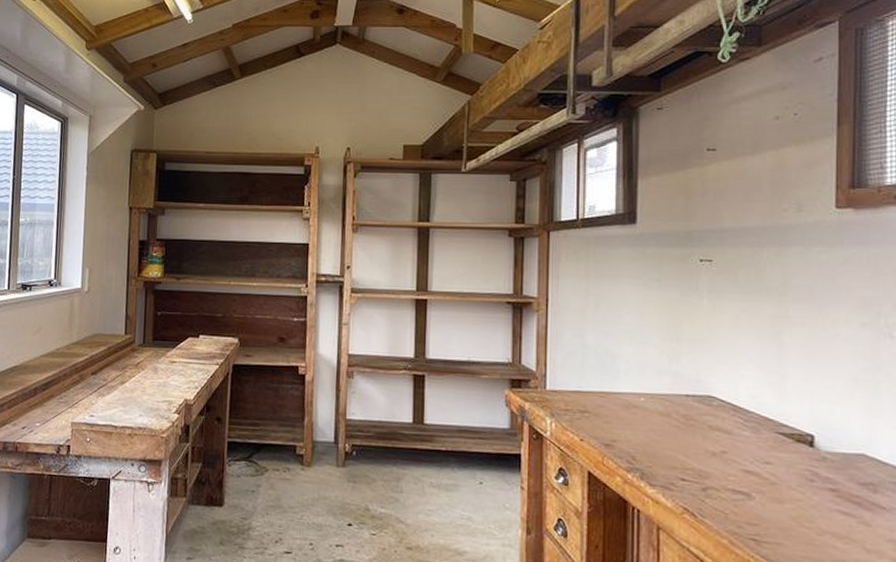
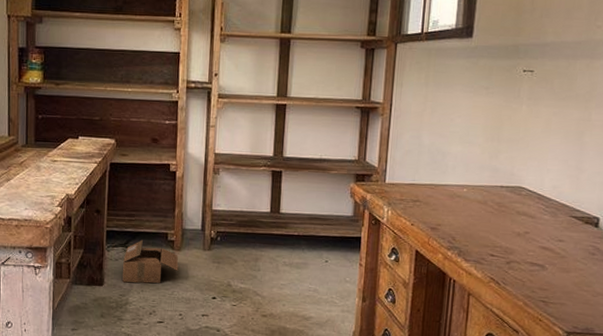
cardboard box: none [245,453,309,506] -> present [122,240,179,284]

